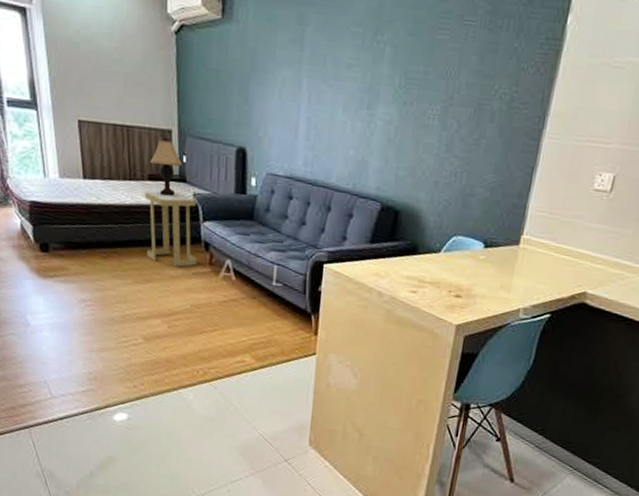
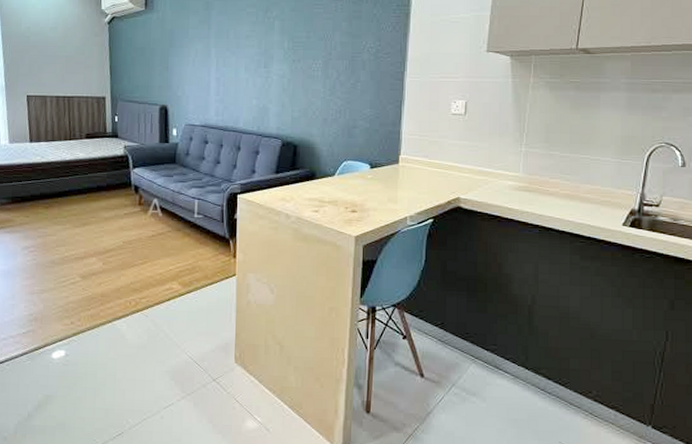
side table: present [144,191,197,267] -> none [82,146,128,209]
lamp: present [150,137,183,197] -> none [87,103,115,151]

